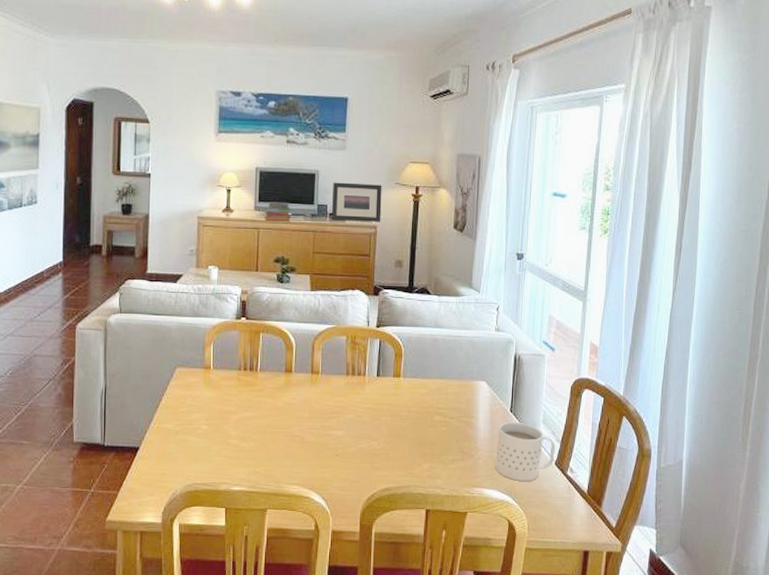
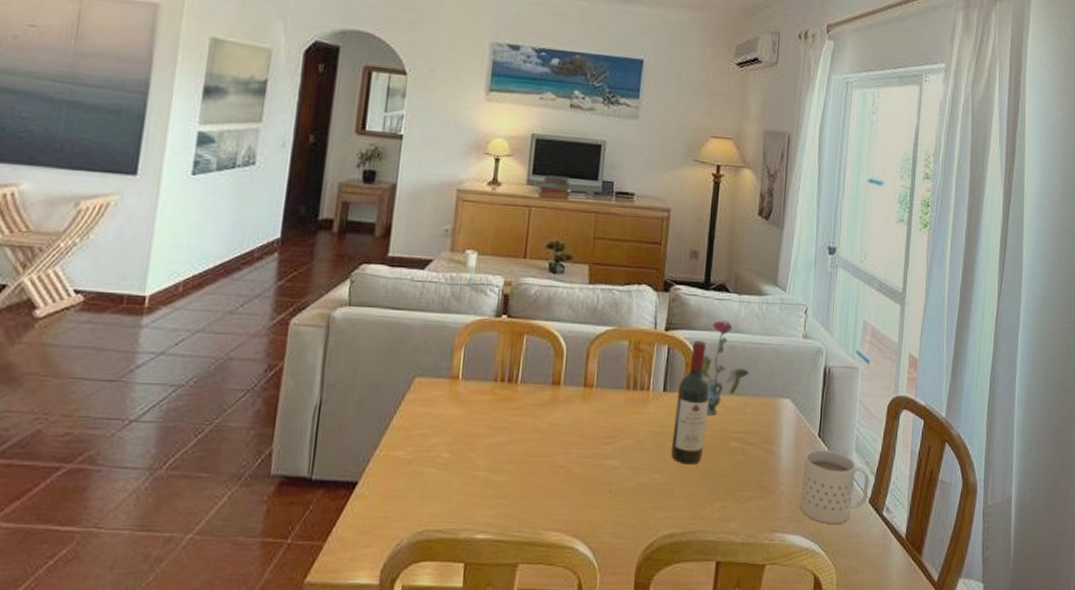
picture frame: present [332,182,382,222] -> none [618,155,679,205]
wine bottle: none [385,335,417,434] -> present [671,341,711,465]
vase: none [409,317,449,395] -> present [702,319,749,415]

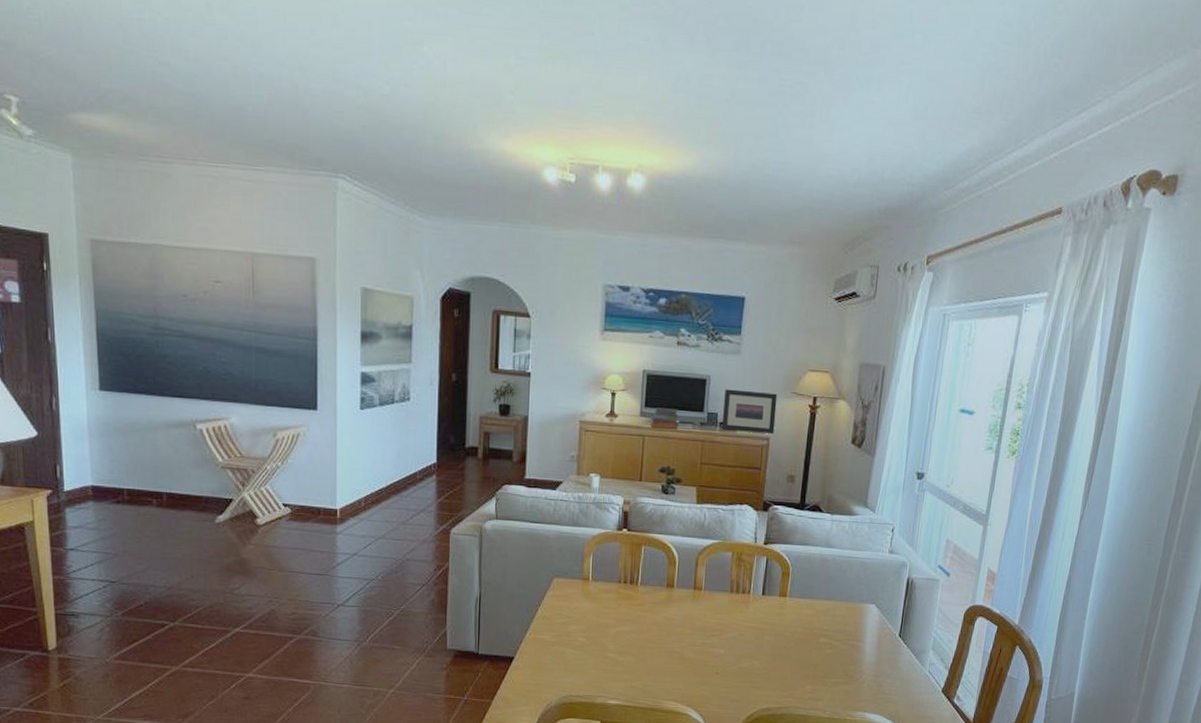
picture frame: none [618,155,679,205] -> present [722,389,778,434]
wine bottle: present [671,341,711,465] -> none [768,553,804,655]
vase: present [702,319,749,415] -> none [796,535,839,615]
mug: present [799,449,870,523] -> none [879,646,944,707]

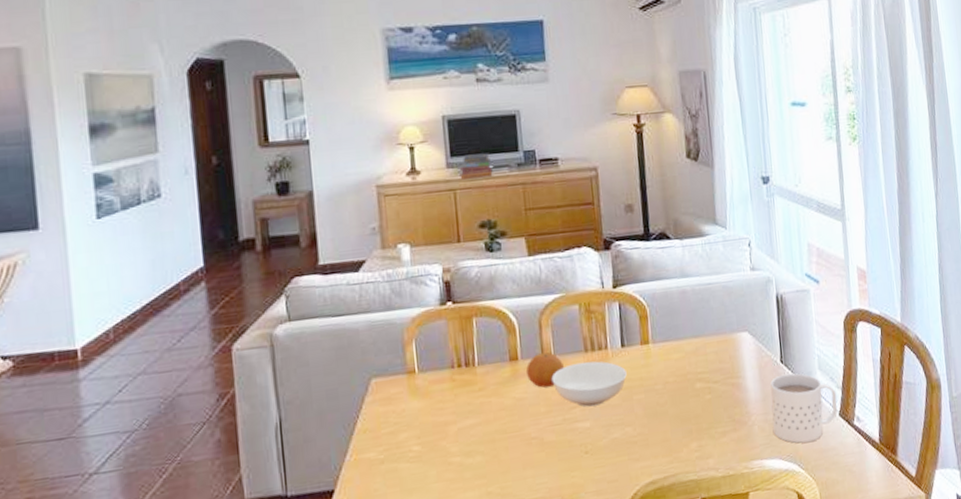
fruit: none [679,586,711,614] -> present [526,352,564,388]
bowl: none [698,600,763,638] -> present [551,361,627,407]
picture frame: present [722,389,778,434] -> none [538,118,602,168]
mug: none [879,646,944,707] -> present [770,373,837,444]

